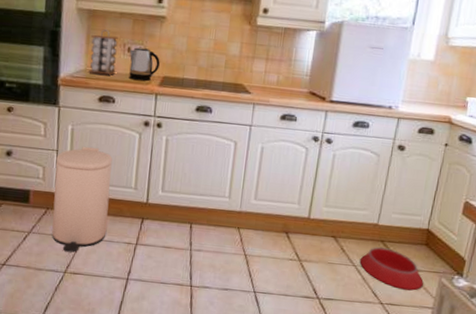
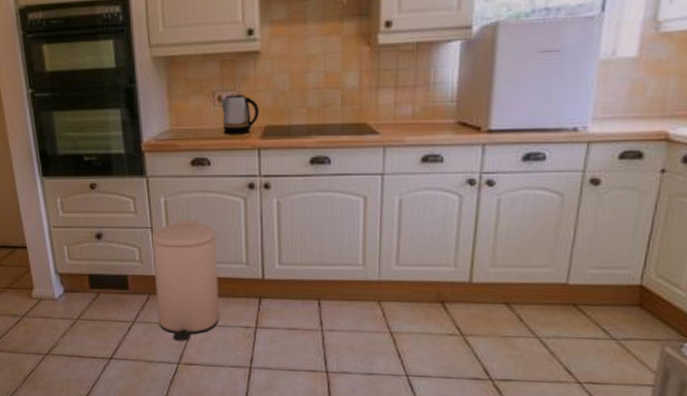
spice rack: present [89,29,118,75] -> none [173,77,207,133]
pet bowl: present [359,247,424,291] -> none [544,313,638,365]

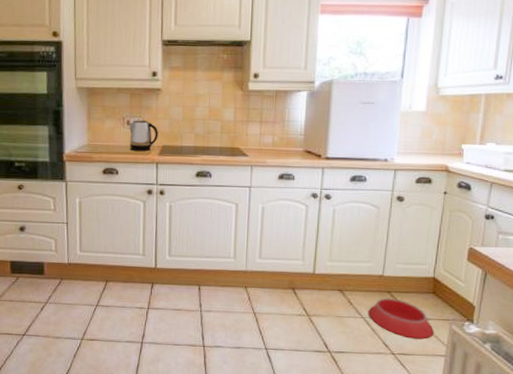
pedal bin: present [151,219,220,341] -> none [66,217,120,320]
pet bowl: none [544,313,638,365] -> present [368,298,434,339]

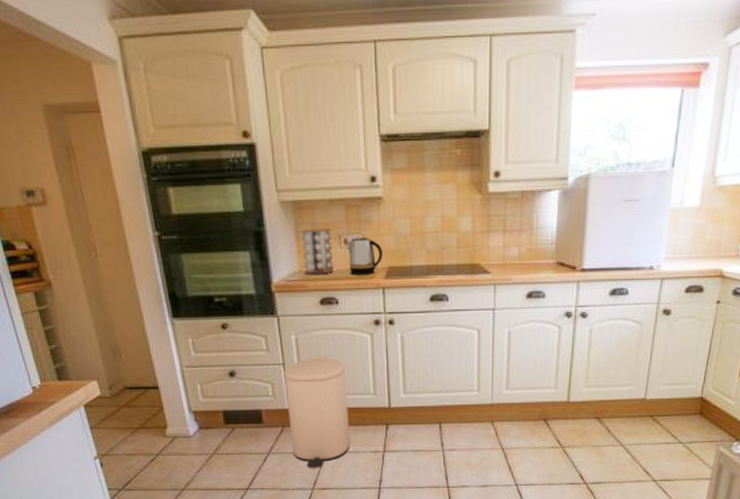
pedal bin: none [66,217,120,320] -> present [284,355,351,468]
spice rack: none [92,105,117,148] -> present [300,221,334,274]
pet bowl: present [368,298,434,339] -> none [627,423,699,464]

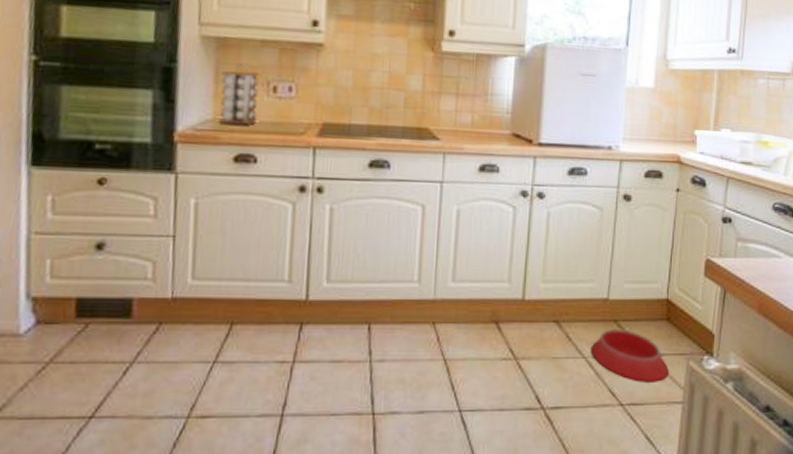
pedal bin: present [284,355,351,468] -> none [167,227,256,385]
kettle: present [346,236,383,276] -> none [275,85,318,132]
pet bowl: none [627,423,699,464] -> present [590,329,669,383]

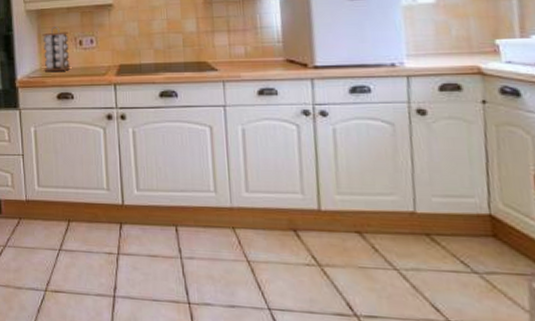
pet bowl: present [590,329,669,383] -> none [402,243,506,302]

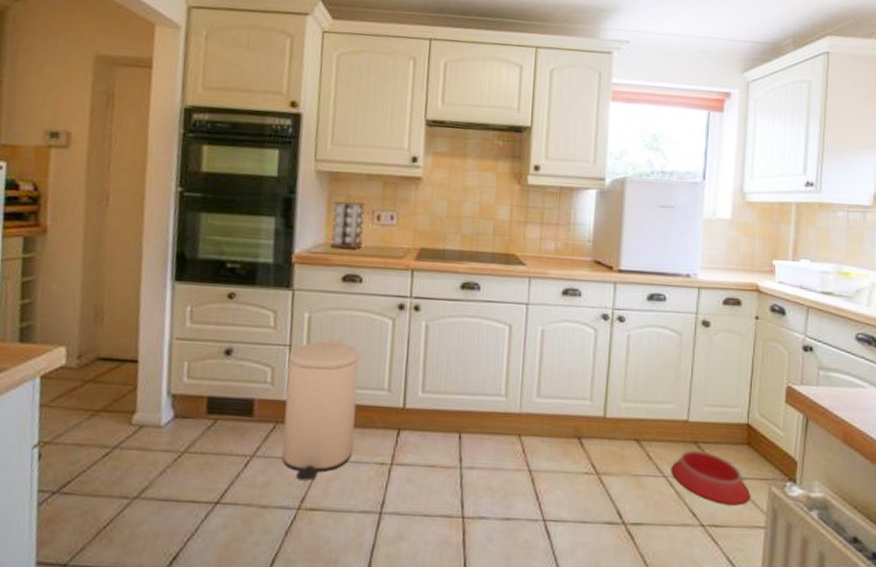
pedal bin: none [23,147,84,267] -> present [282,339,360,481]
pet bowl: none [402,243,506,302] -> present [671,450,750,506]

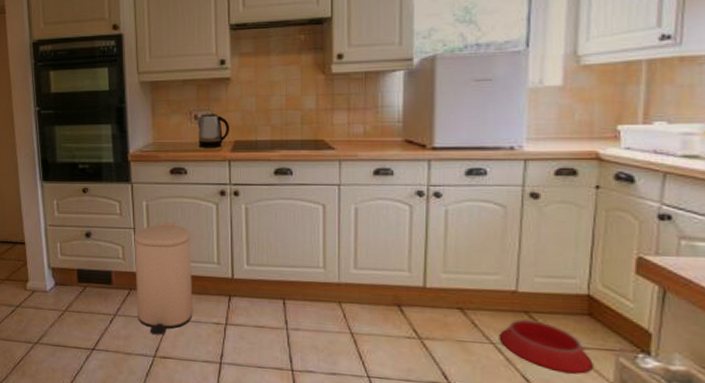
spice rack: present [330,194,366,249] -> none [156,99,185,146]
kettle: none [379,214,416,255] -> present [196,112,229,148]

